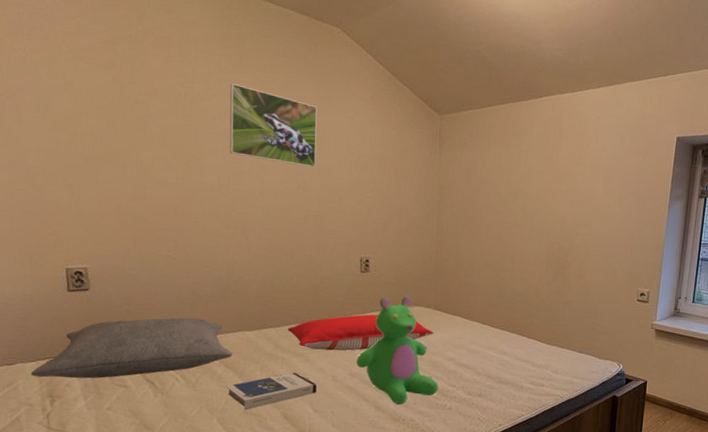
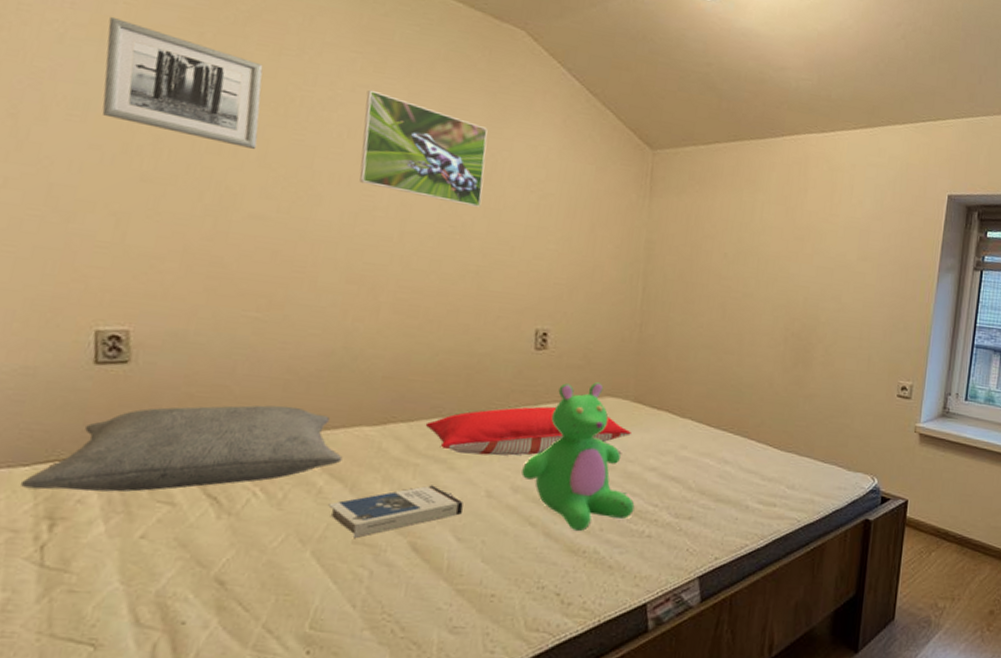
wall art: none [53,42,158,133] -> present [102,16,264,149]

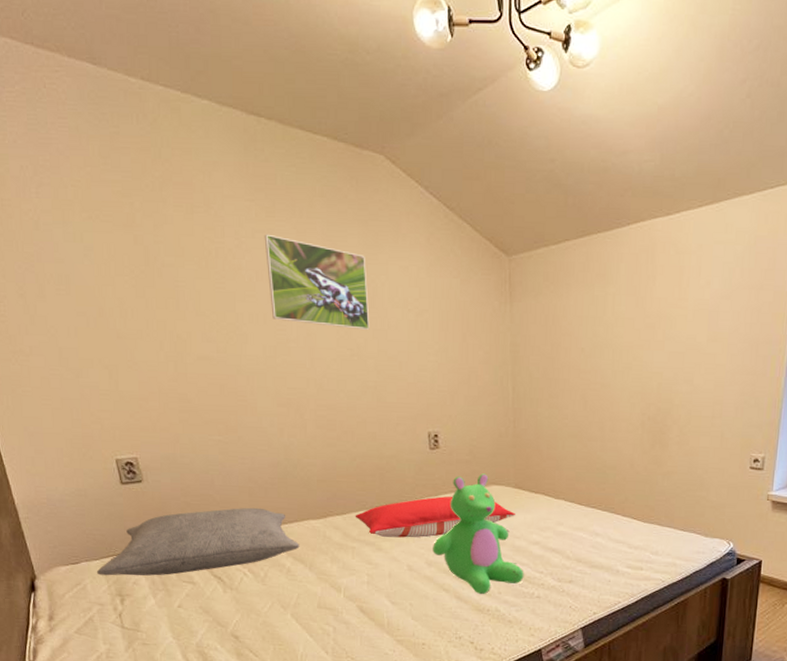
wall art: present [102,16,264,149] -> none [65,199,192,300]
hardback book: present [328,485,463,539] -> none [296,563,392,605]

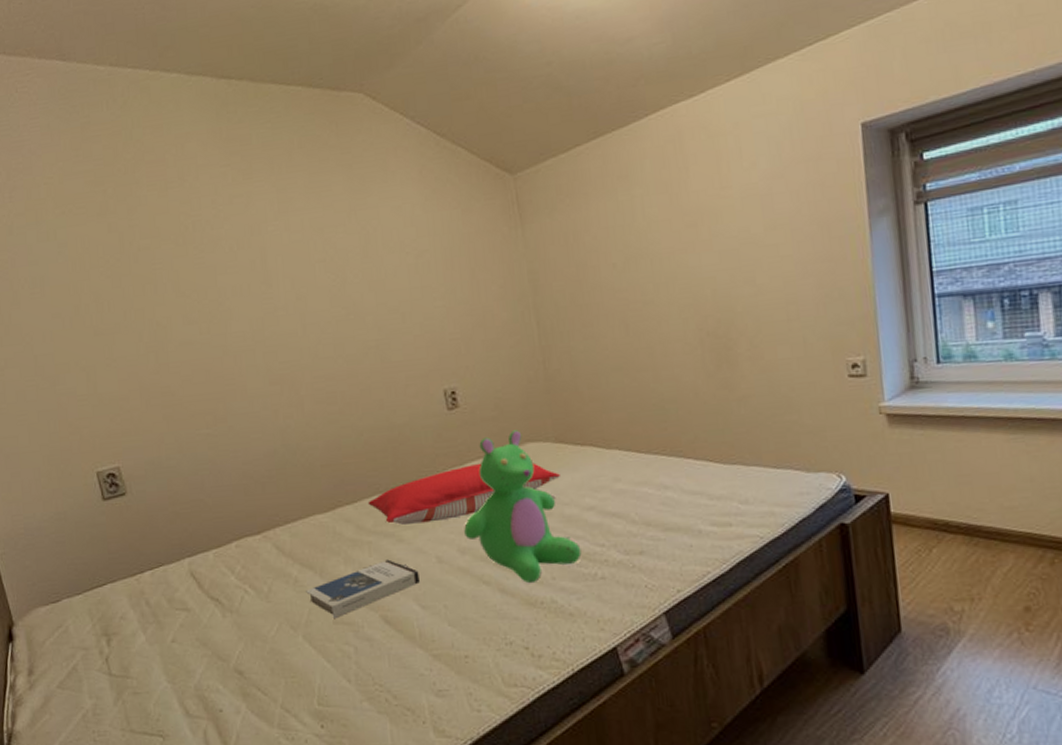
pillow: present [96,507,300,576] -> none [79,507,307,613]
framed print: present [264,234,370,330] -> none [242,197,365,288]
hardback book: none [296,563,392,605] -> present [306,559,420,620]

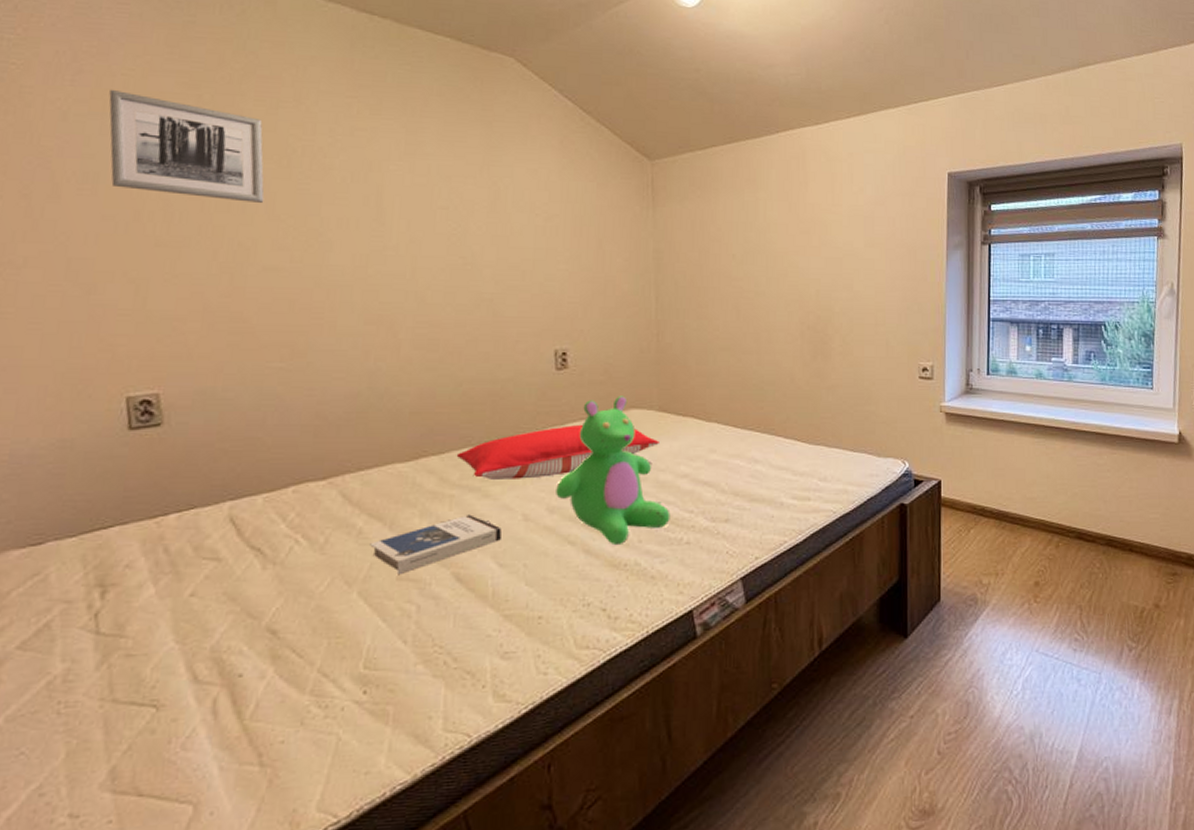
wall art: none [38,198,170,288] -> present [109,89,265,203]

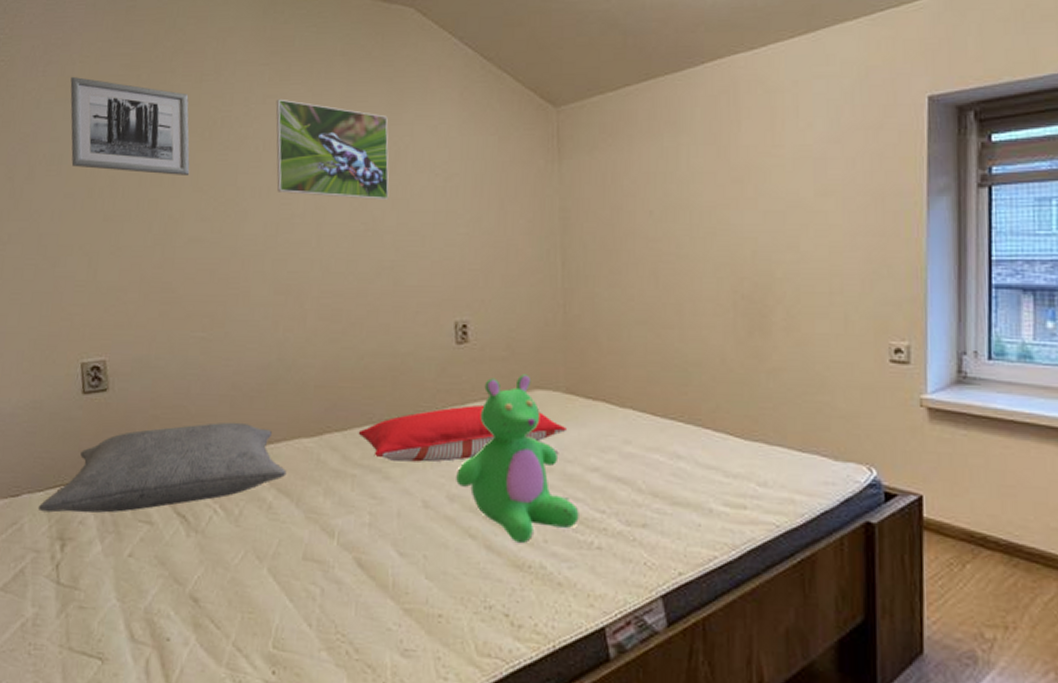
pillow: none [68,451,379,559] -> present [38,422,287,513]
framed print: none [365,132,489,236] -> present [276,98,389,200]
hardback book: present [370,514,502,576] -> none [278,496,402,555]

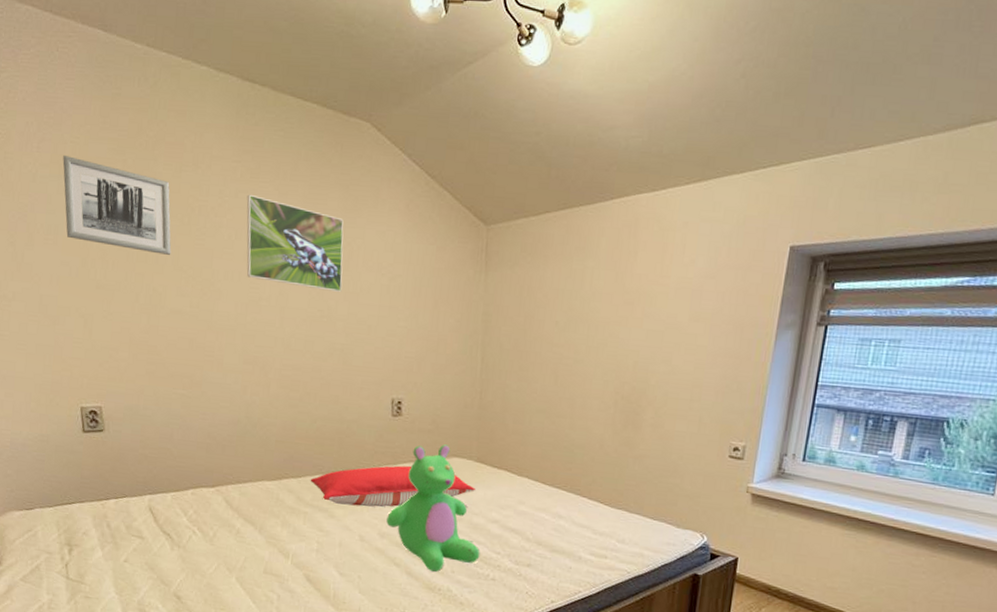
pillow: present [38,422,287,513] -> none [48,464,252,528]

